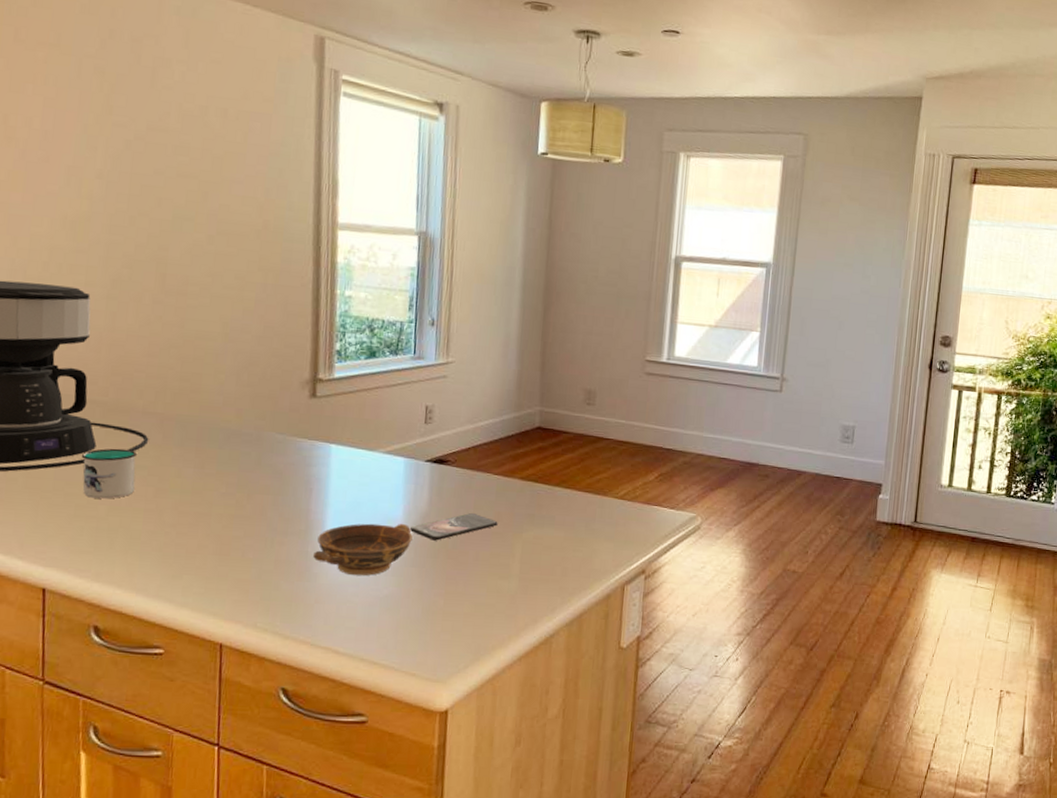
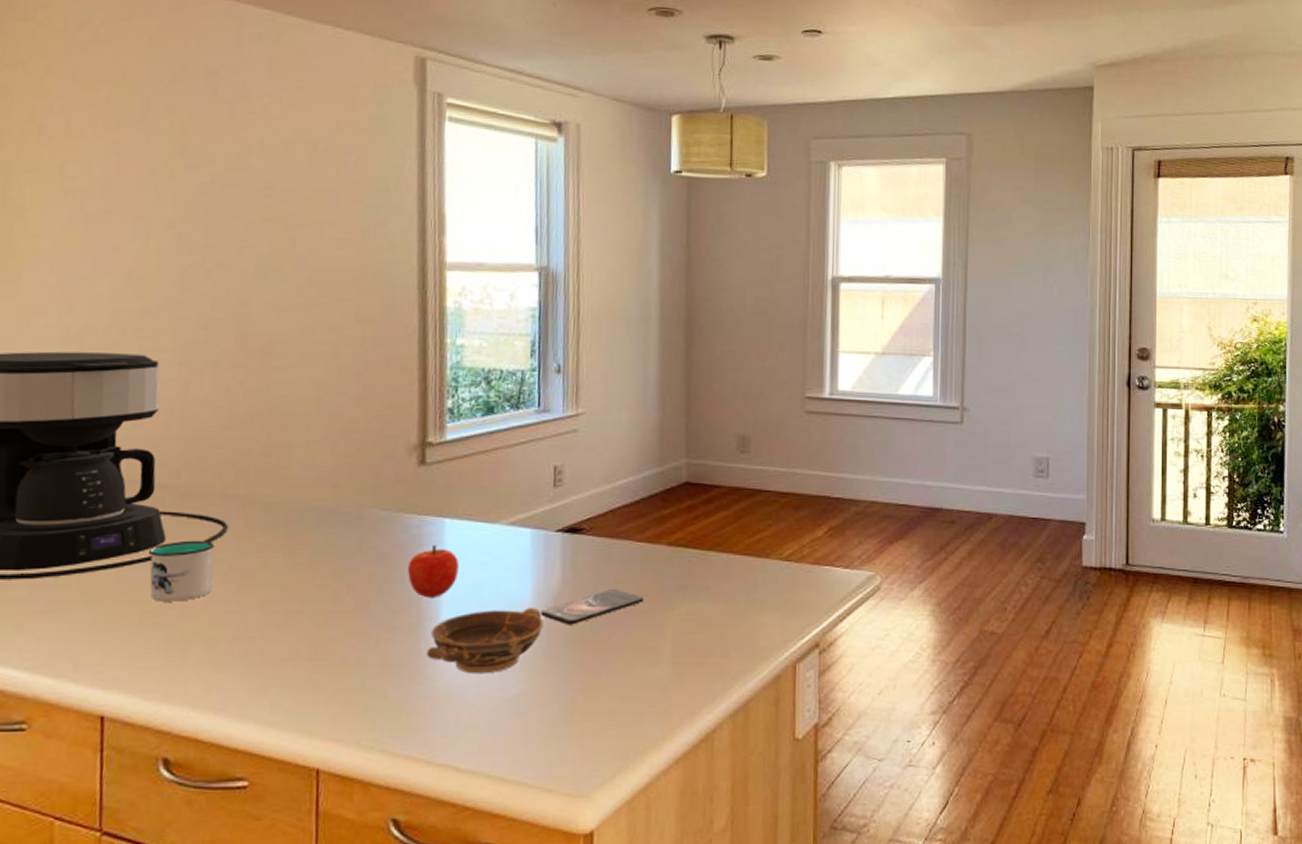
fruit: none [299,466,342,511] -> present [408,545,459,599]

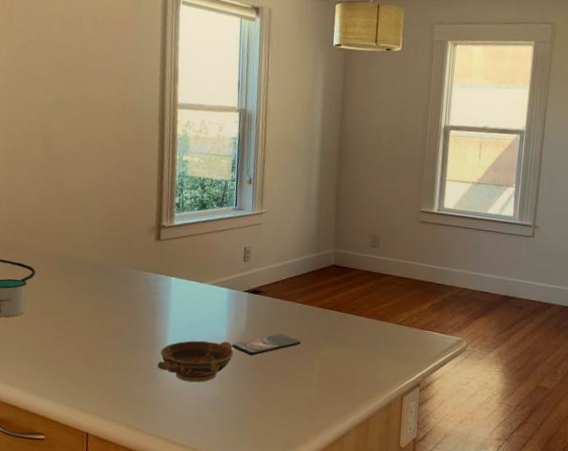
fruit: present [408,545,459,599] -> none [147,294,180,330]

